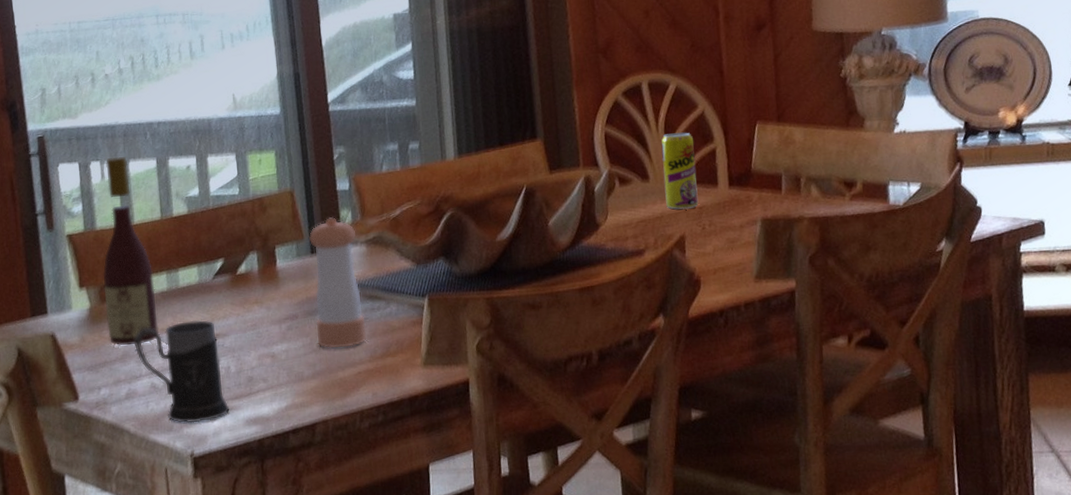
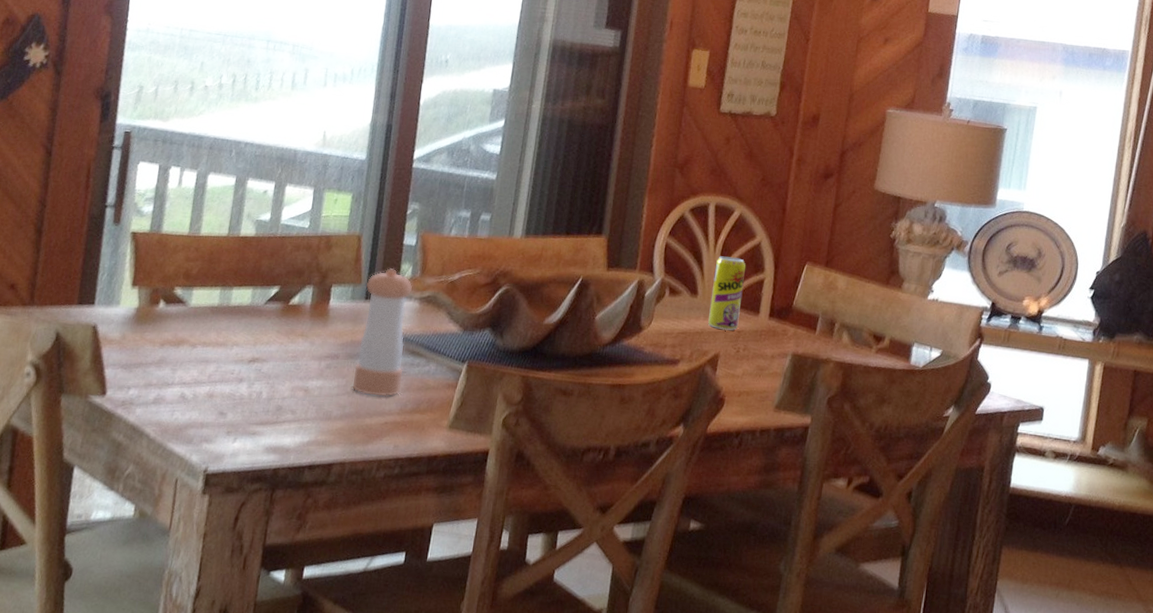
wine bottle: present [103,156,159,346] -> none [149,166,209,354]
mug: present [134,320,230,423] -> none [173,338,256,441]

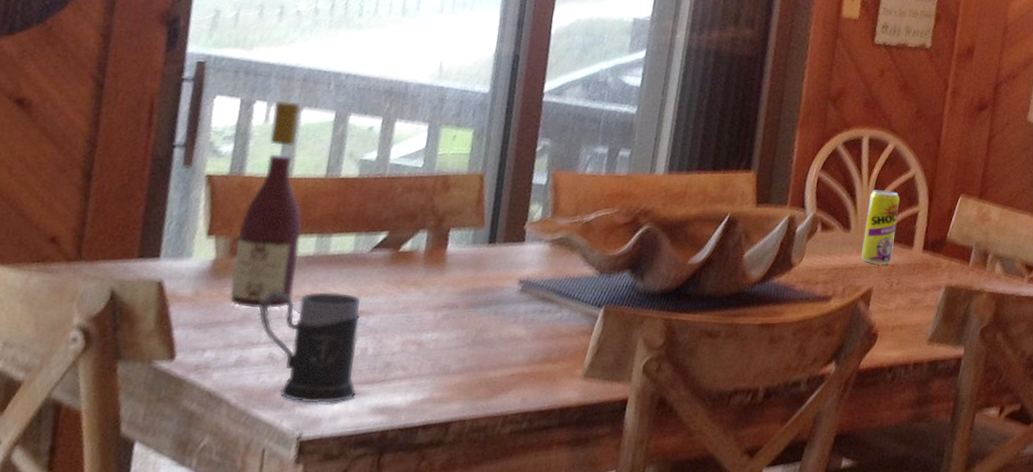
wine bottle: none [149,166,209,354] -> present [229,100,302,309]
mug: none [173,338,256,441] -> present [258,292,360,404]
pepper shaker: present [353,268,412,397] -> none [474,209,543,347]

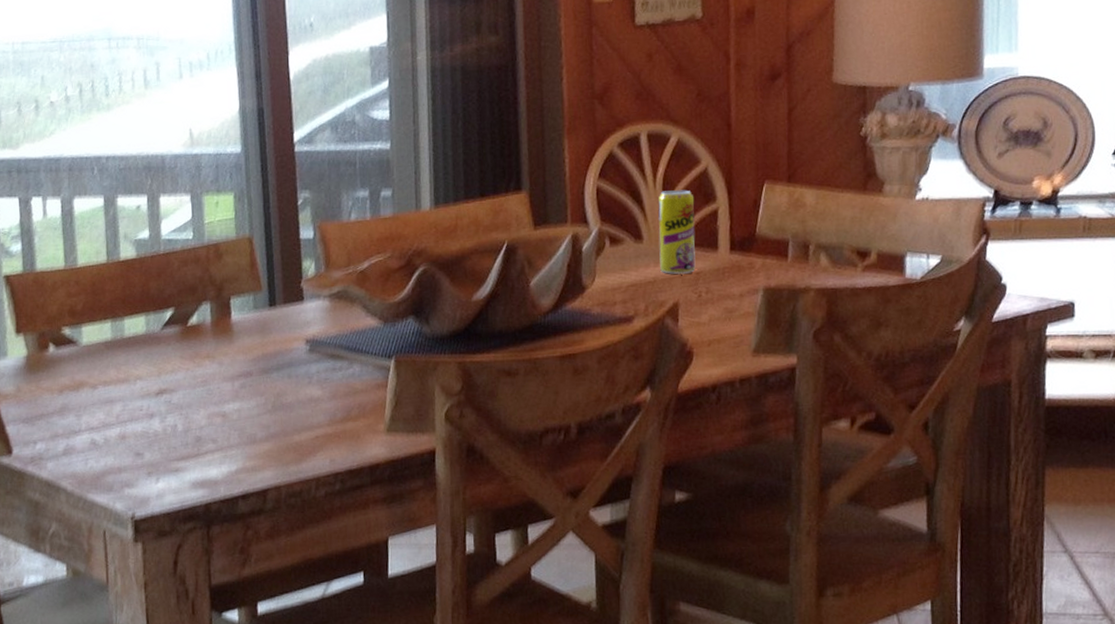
wine bottle: present [229,100,302,309] -> none [42,192,101,398]
mug: present [258,292,360,404] -> none [74,374,175,484]

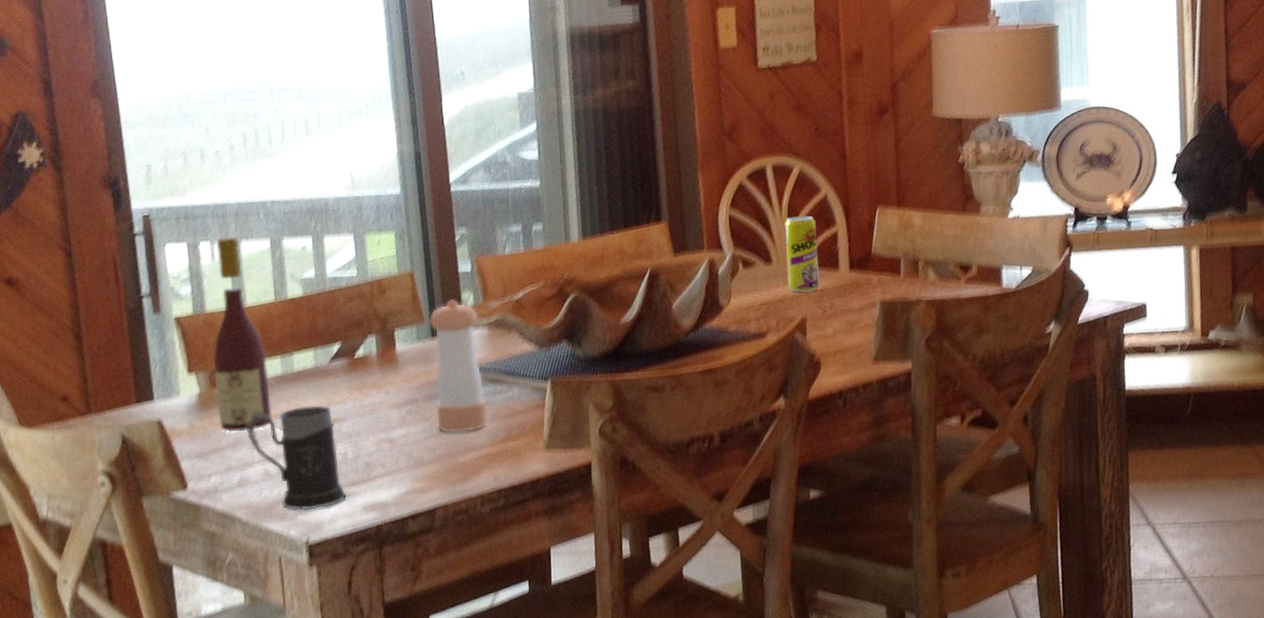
wine bottle: none [42,192,101,398] -> present [213,236,272,433]
mug: none [74,374,175,484] -> present [246,405,347,511]
pepper shaker: none [267,268,326,410] -> present [429,300,488,433]

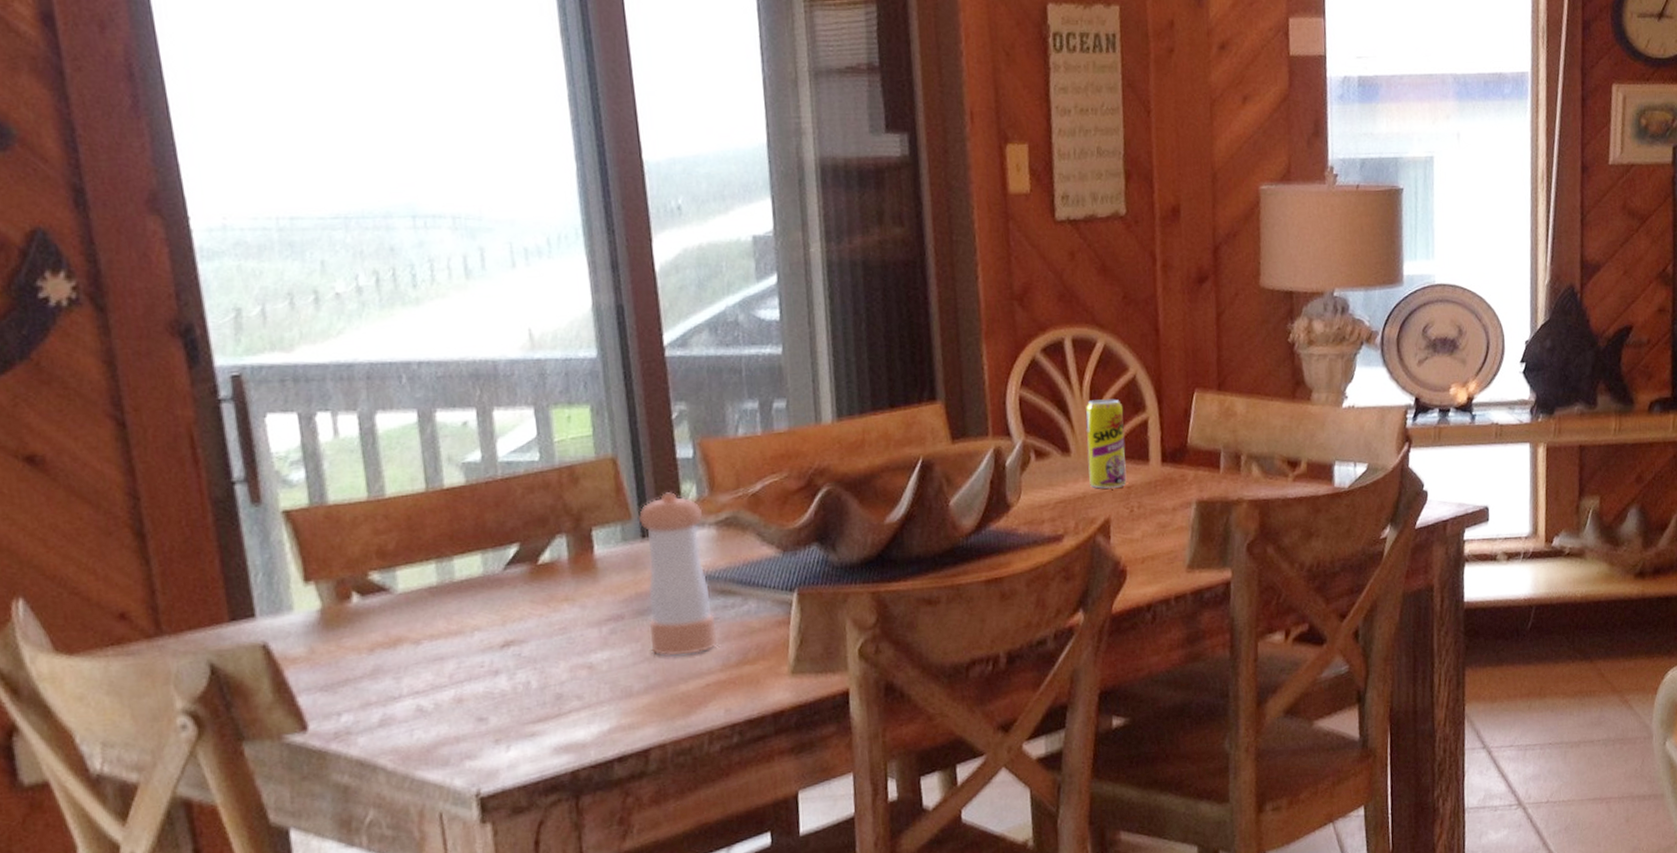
wine bottle: present [213,236,272,433] -> none [339,406,426,659]
mug: present [246,405,347,511] -> none [390,623,531,755]

